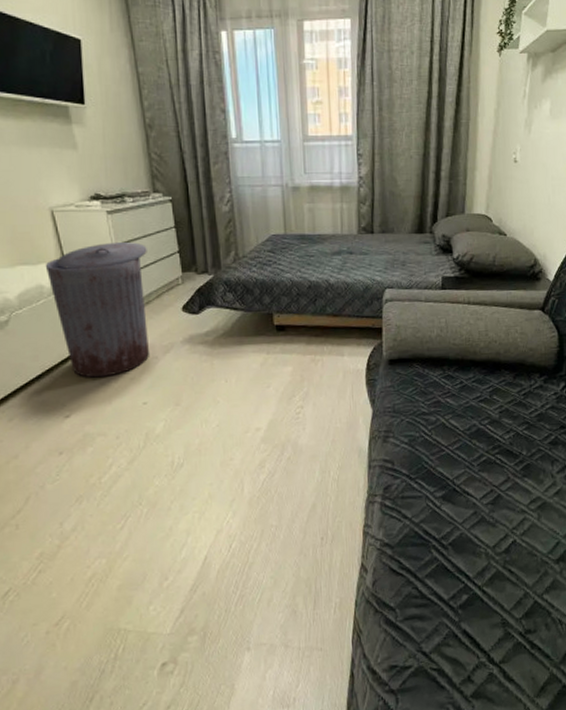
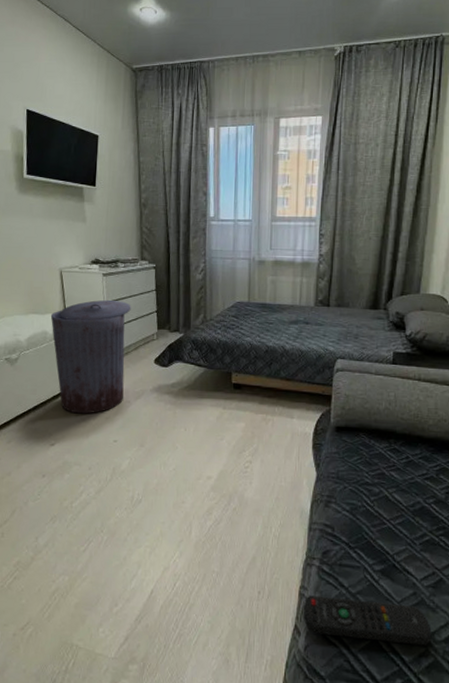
remote control: none [368,524,493,569] -> present [303,595,432,646]

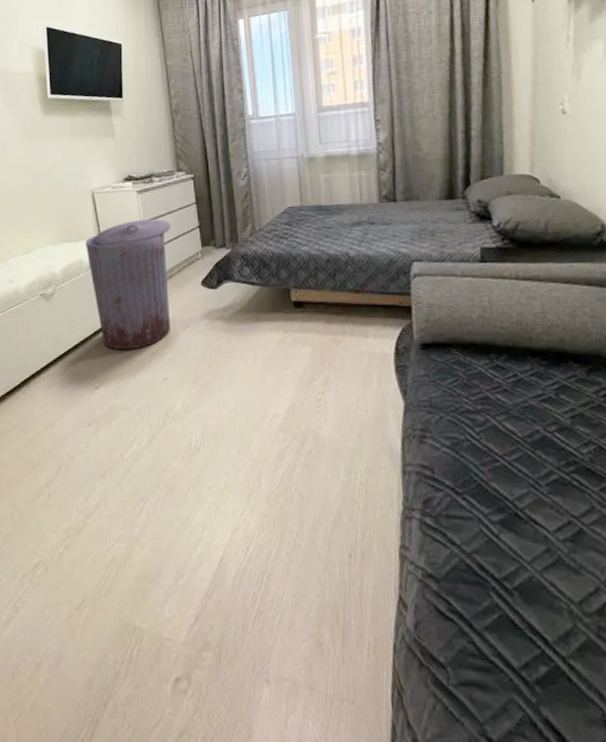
remote control: present [303,595,432,646] -> none [406,557,579,620]

